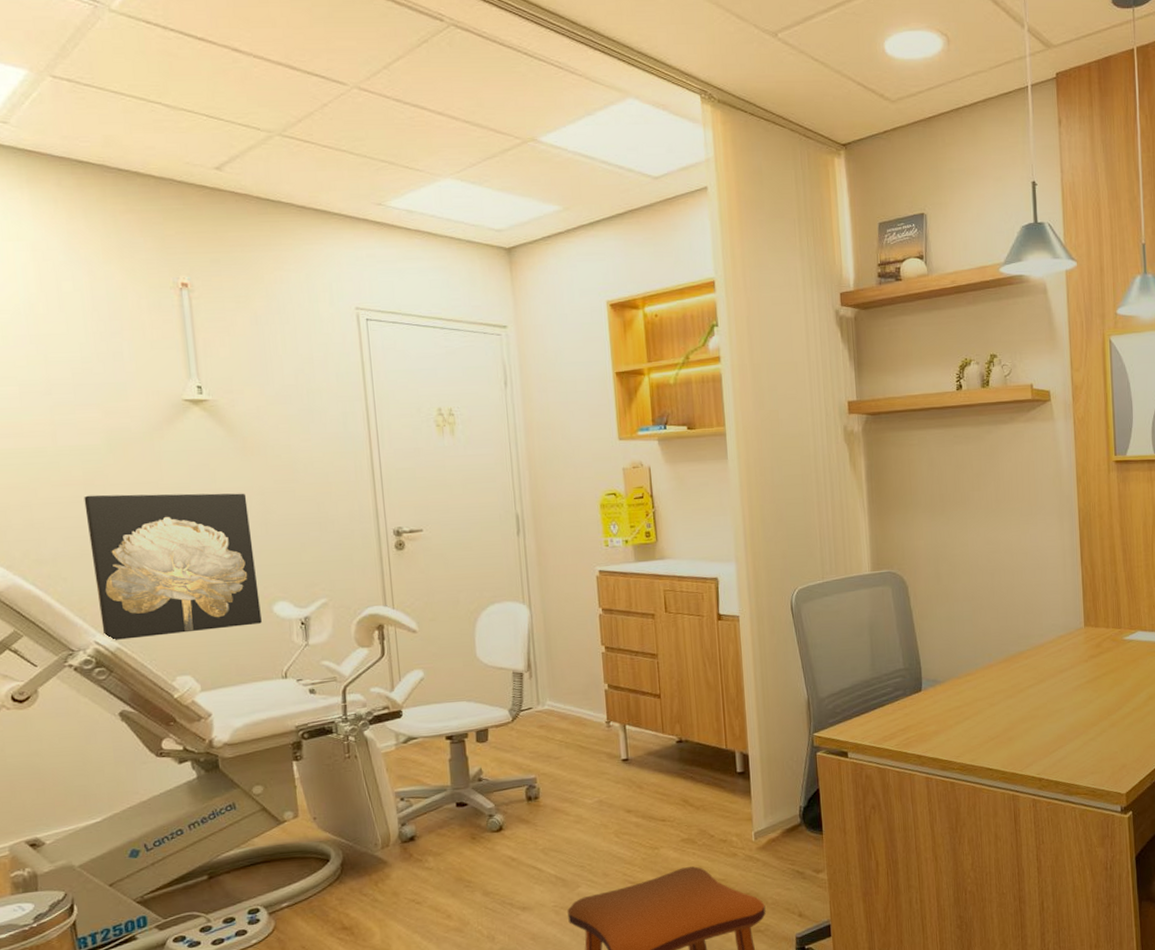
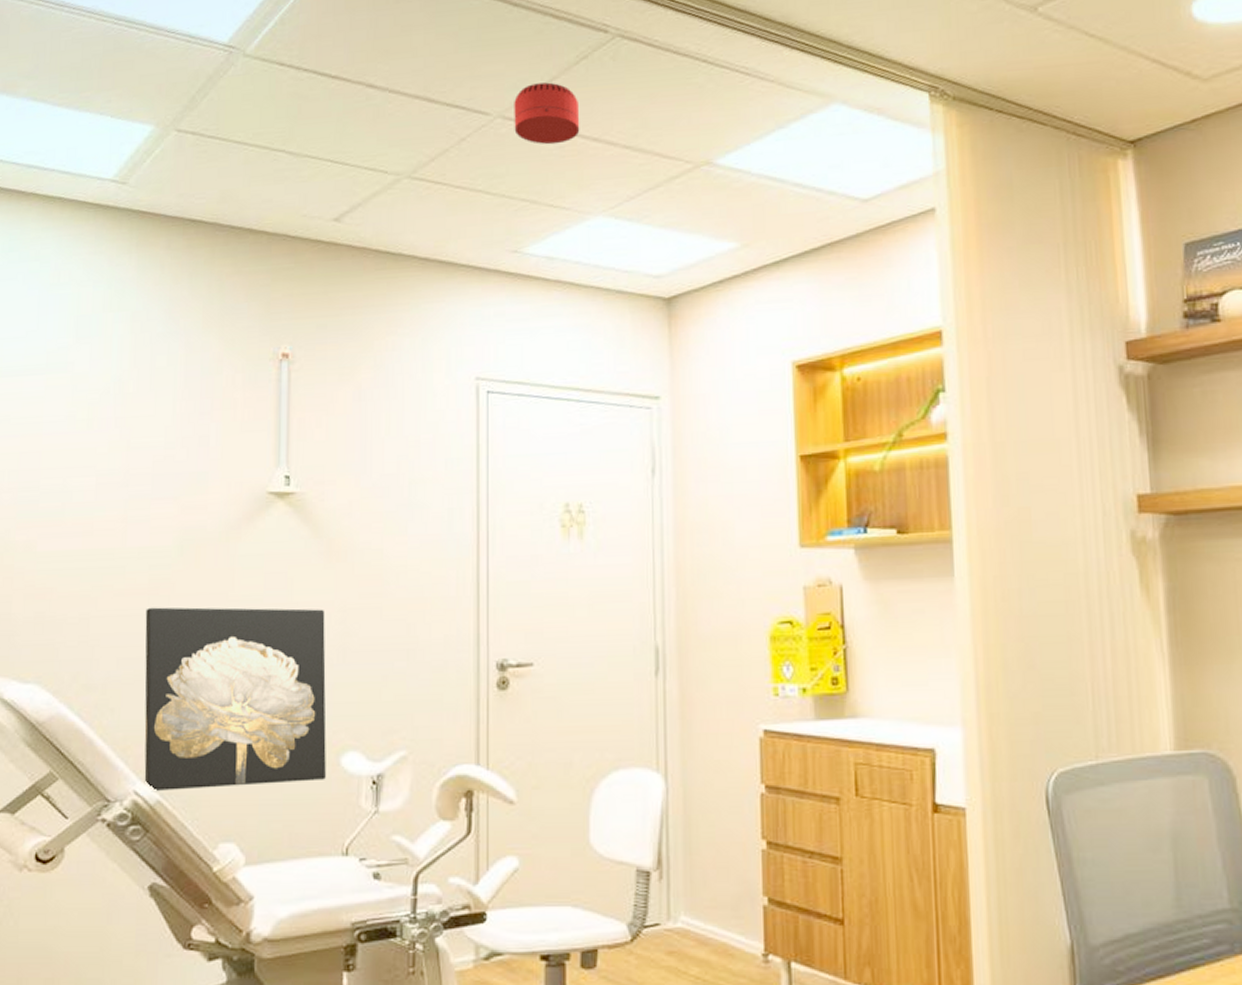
smoke detector: none [367,60,426,115] -> present [514,82,580,145]

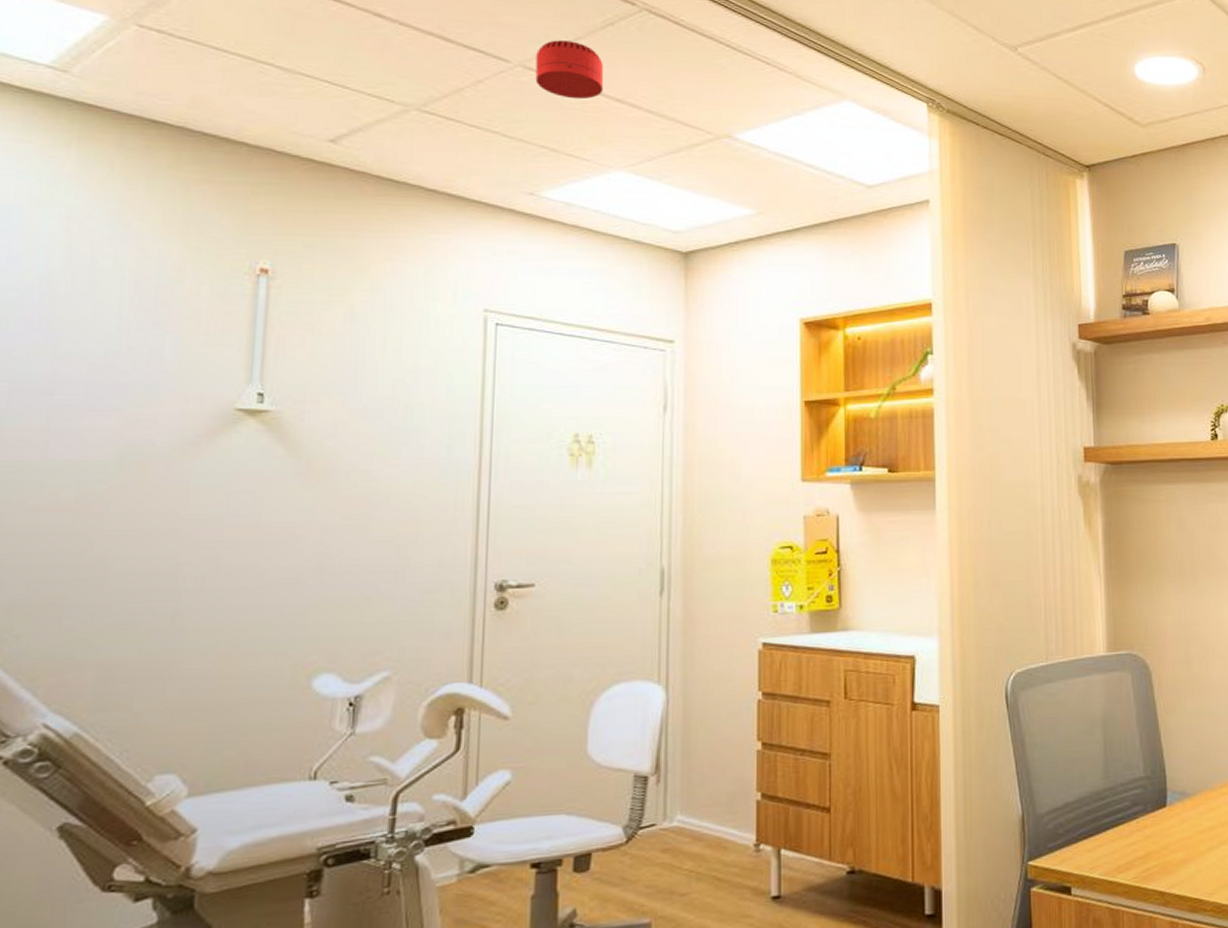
wall art: present [144,607,327,792] -> none [58,525,301,725]

